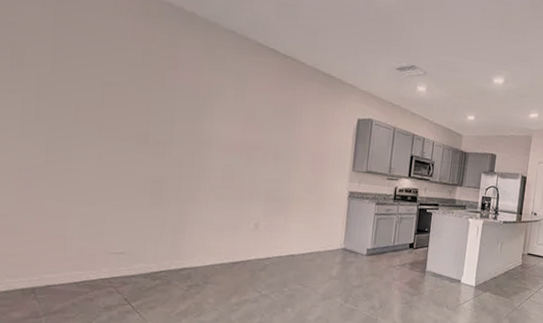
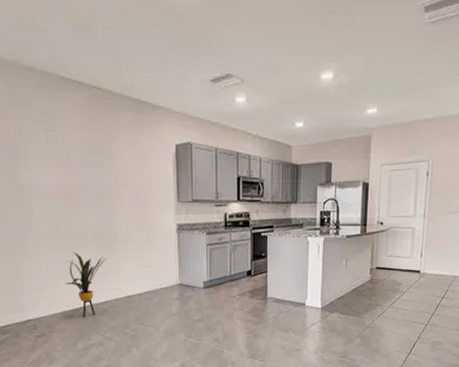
house plant: none [230,205,276,272] -> present [66,251,107,318]

